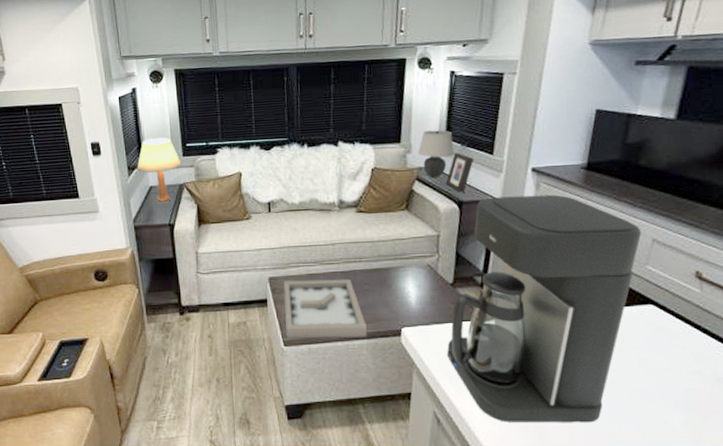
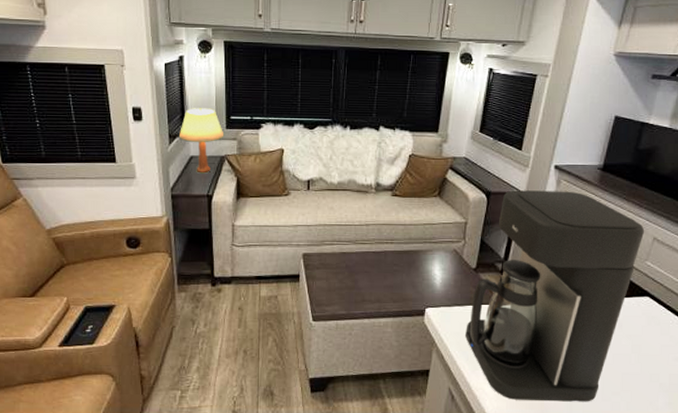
decorative tray: present [283,278,367,339] -> none [316,258,393,315]
table lamp: present [417,130,454,179] -> none [453,123,487,169]
picture frame: present [445,152,474,193] -> none [476,145,504,184]

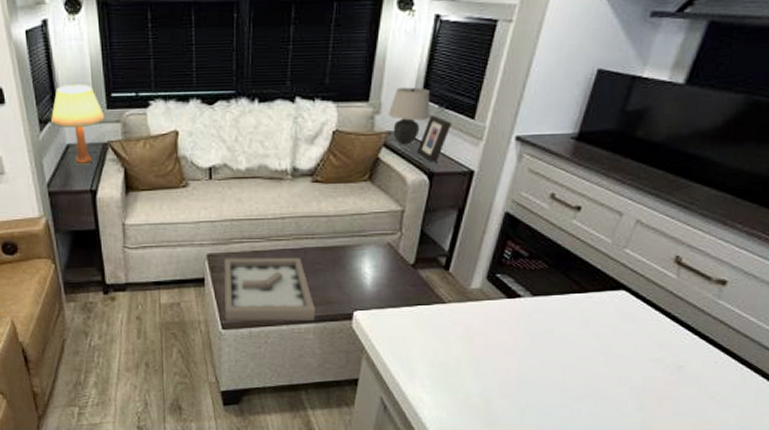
decorative tray: none [316,258,393,315] -> present [224,257,315,322]
table lamp: none [453,123,487,169] -> present [387,87,430,145]
coffee maker: present [465,190,645,402] -> none [401,167,626,410]
picture frame: none [476,145,504,184] -> present [416,114,452,162]

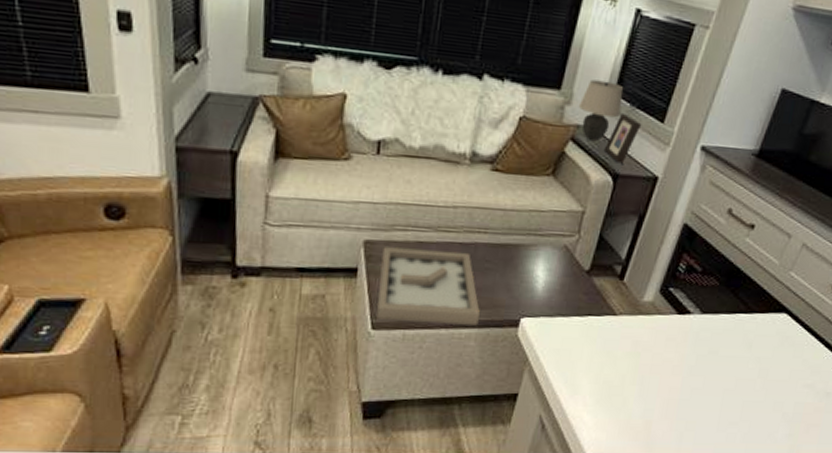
table lamp: present [50,84,106,164] -> none [189,20,260,118]

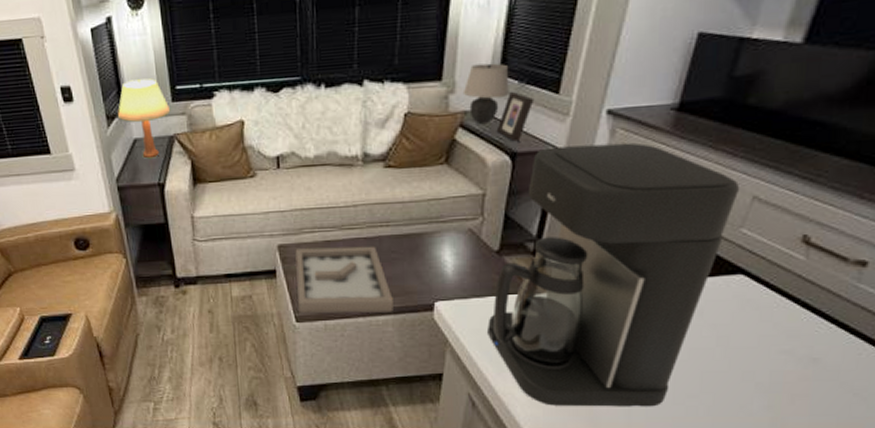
table lamp: none [189,20,260,118] -> present [117,78,171,158]
coffee maker: none [567,175,795,433] -> present [488,142,740,407]

